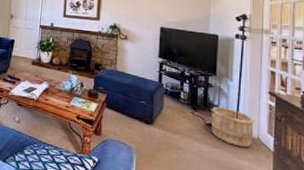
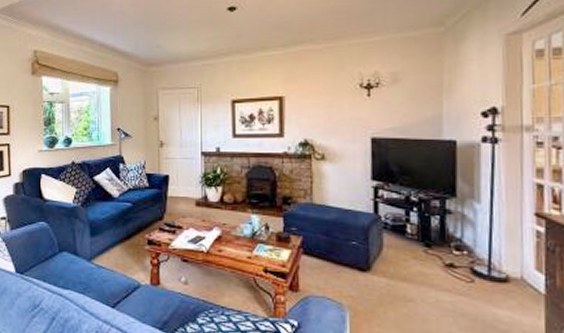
wooden bucket: present [211,106,255,148] -> none [451,240,516,292]

